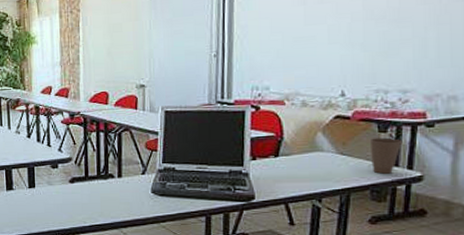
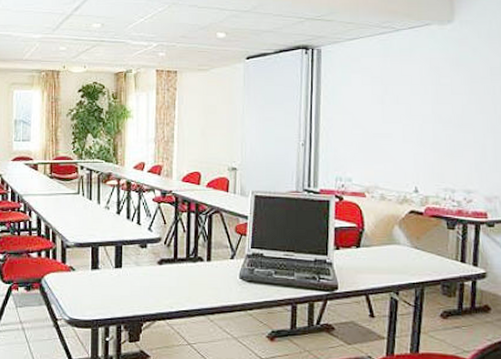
cup: present [369,137,403,174] -> none [440,234,468,270]

